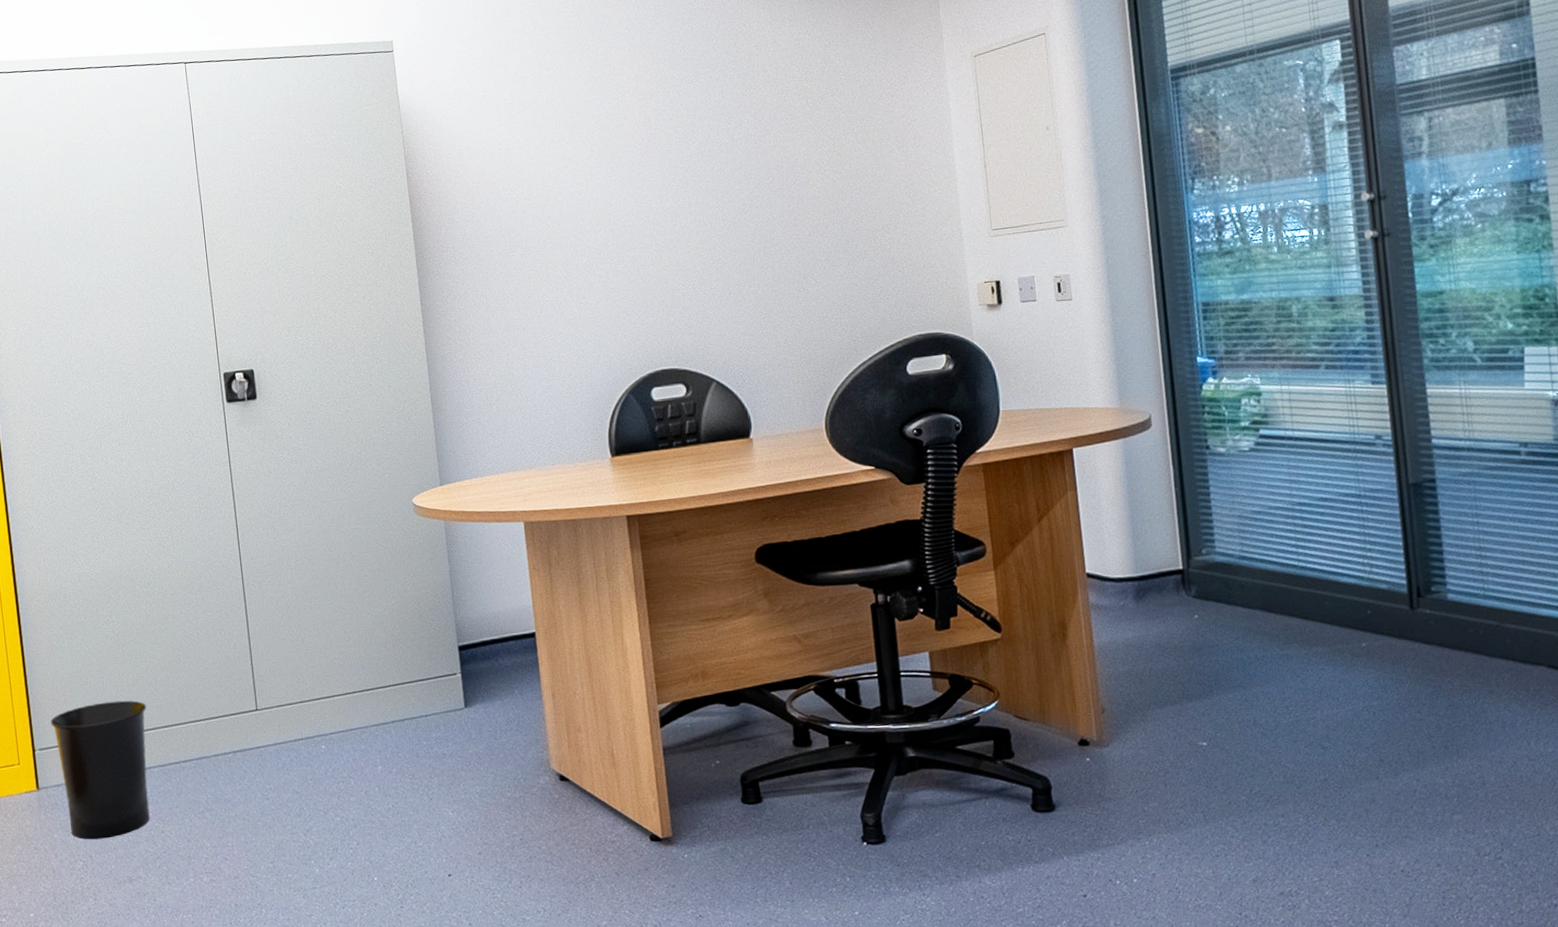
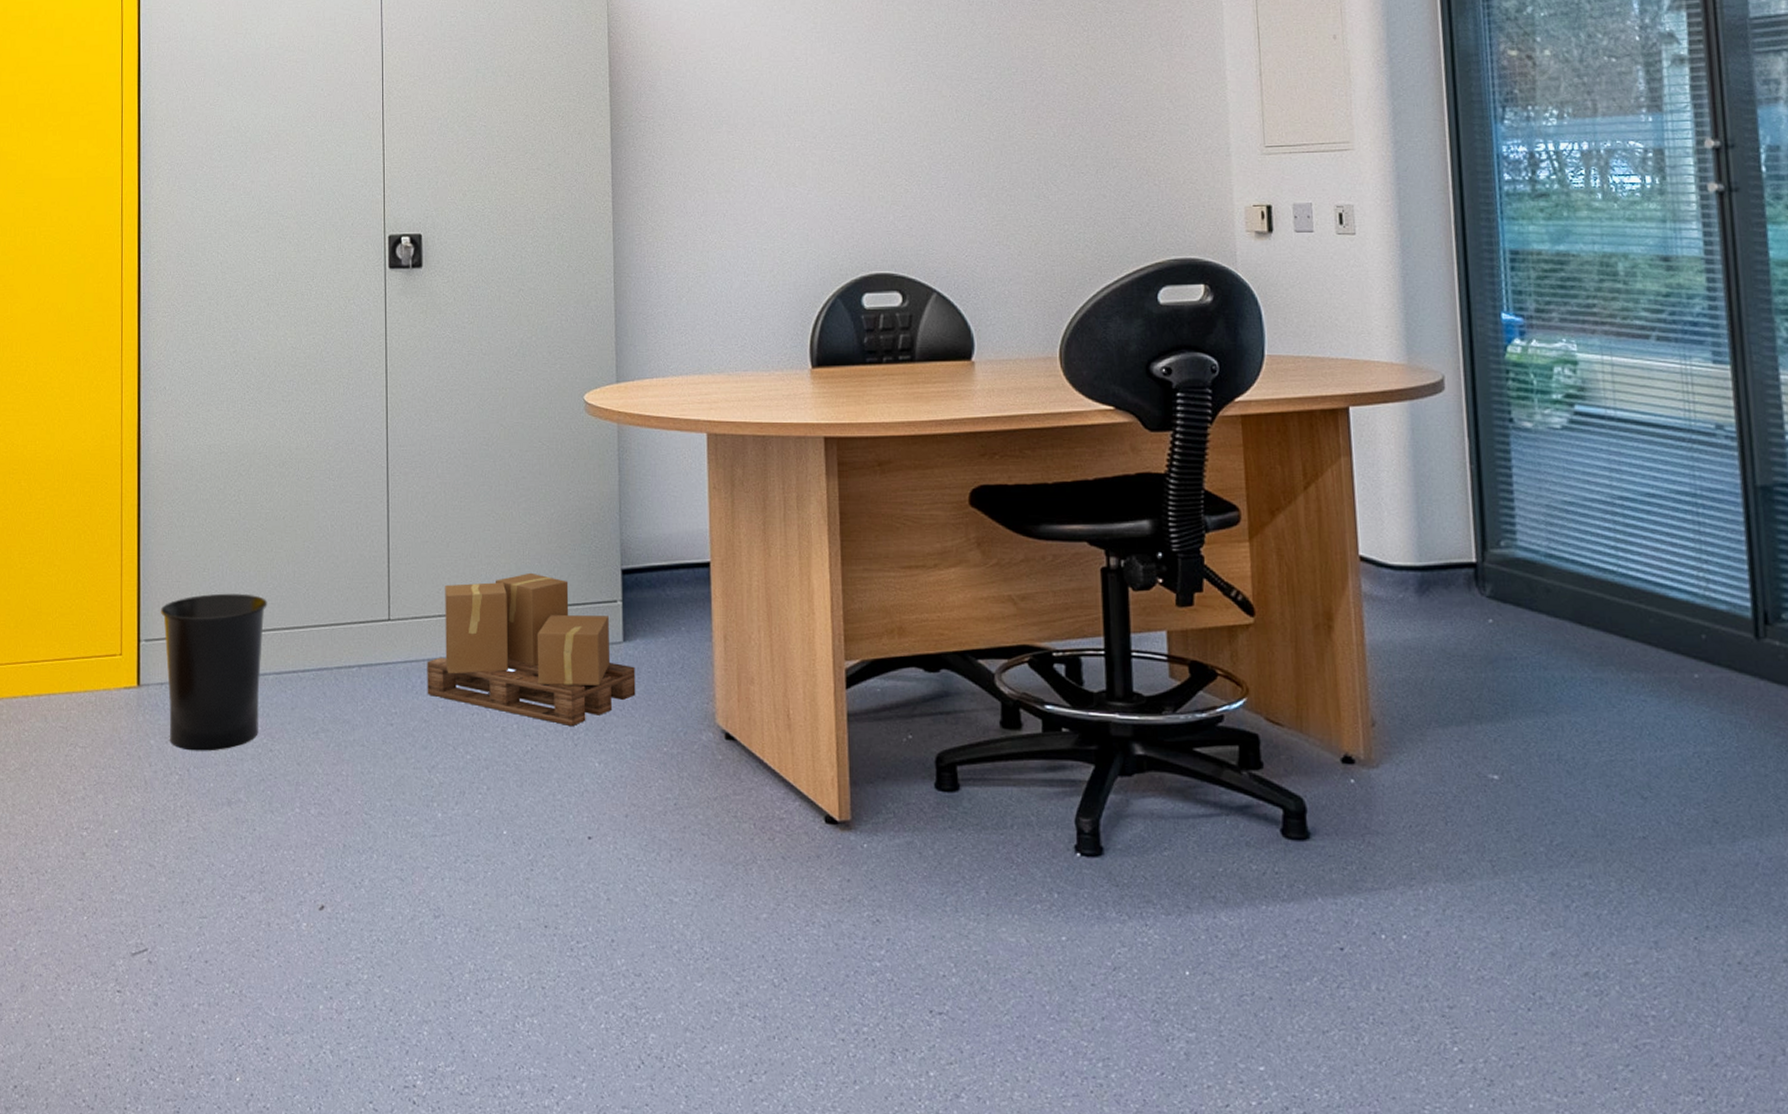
cardboard boxes: none [294,657,480,784] -> present [427,572,636,727]

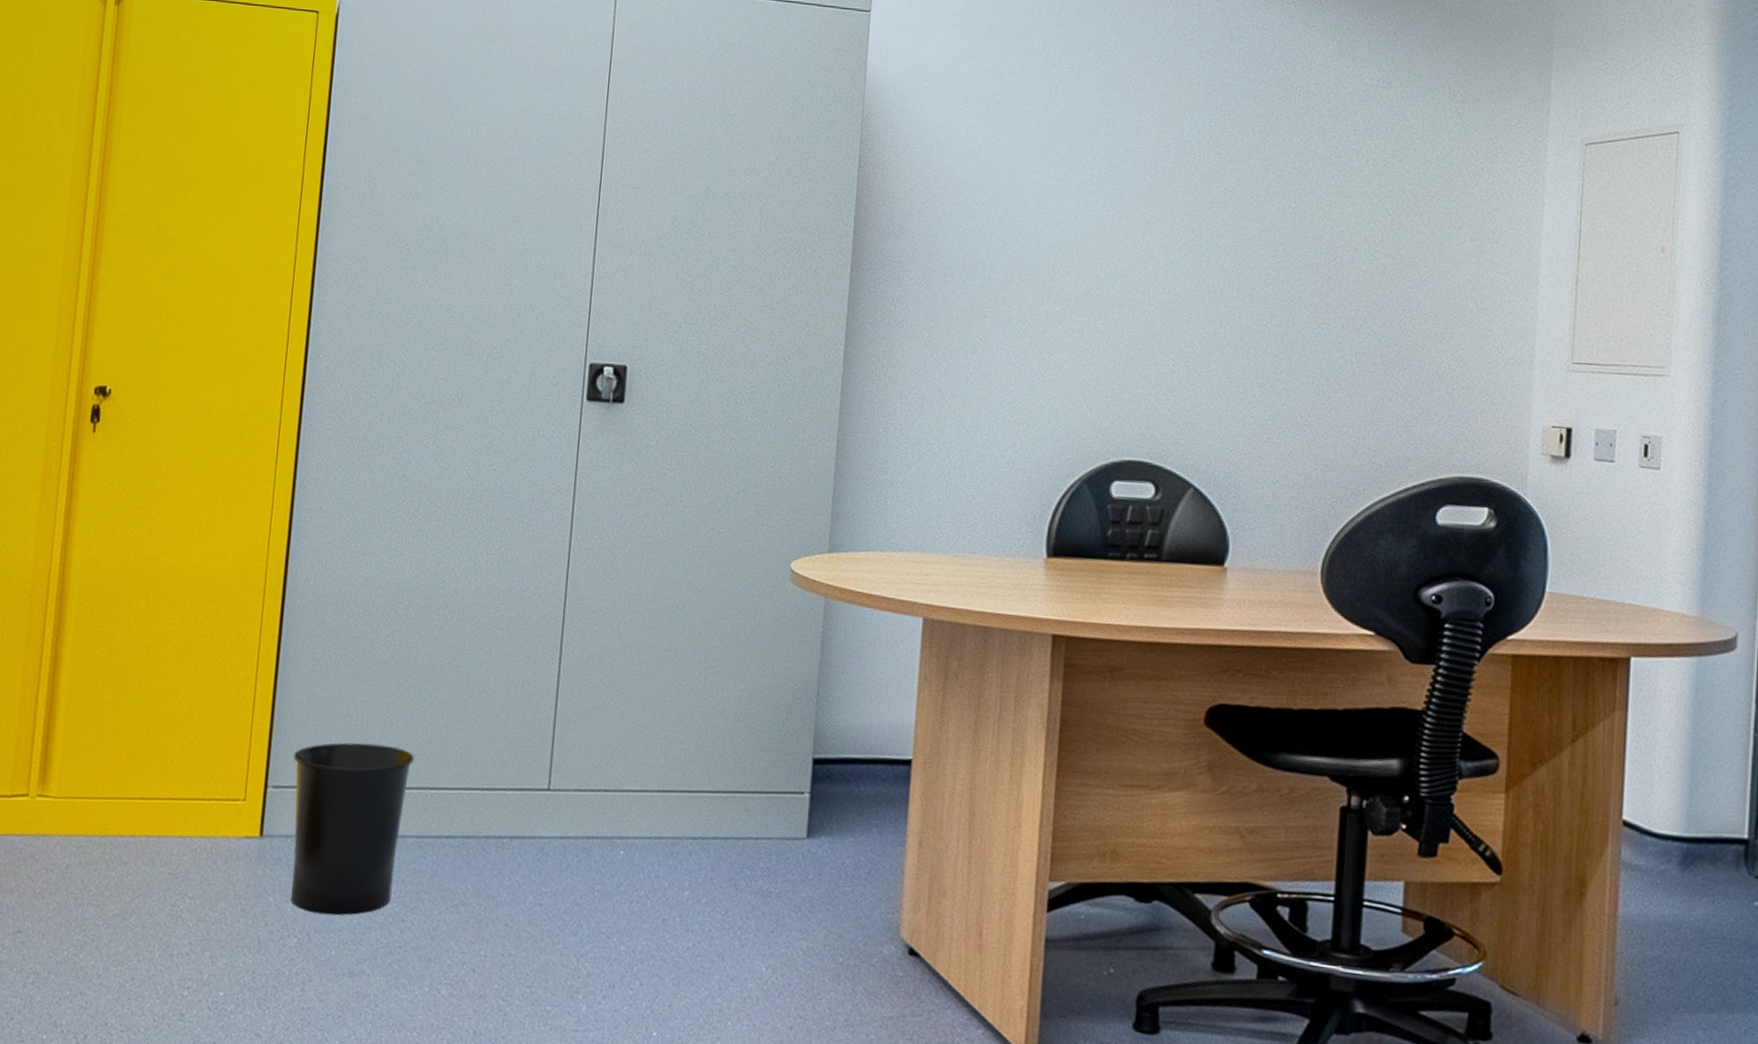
cardboard boxes: present [427,572,636,727] -> none [583,752,817,926]

